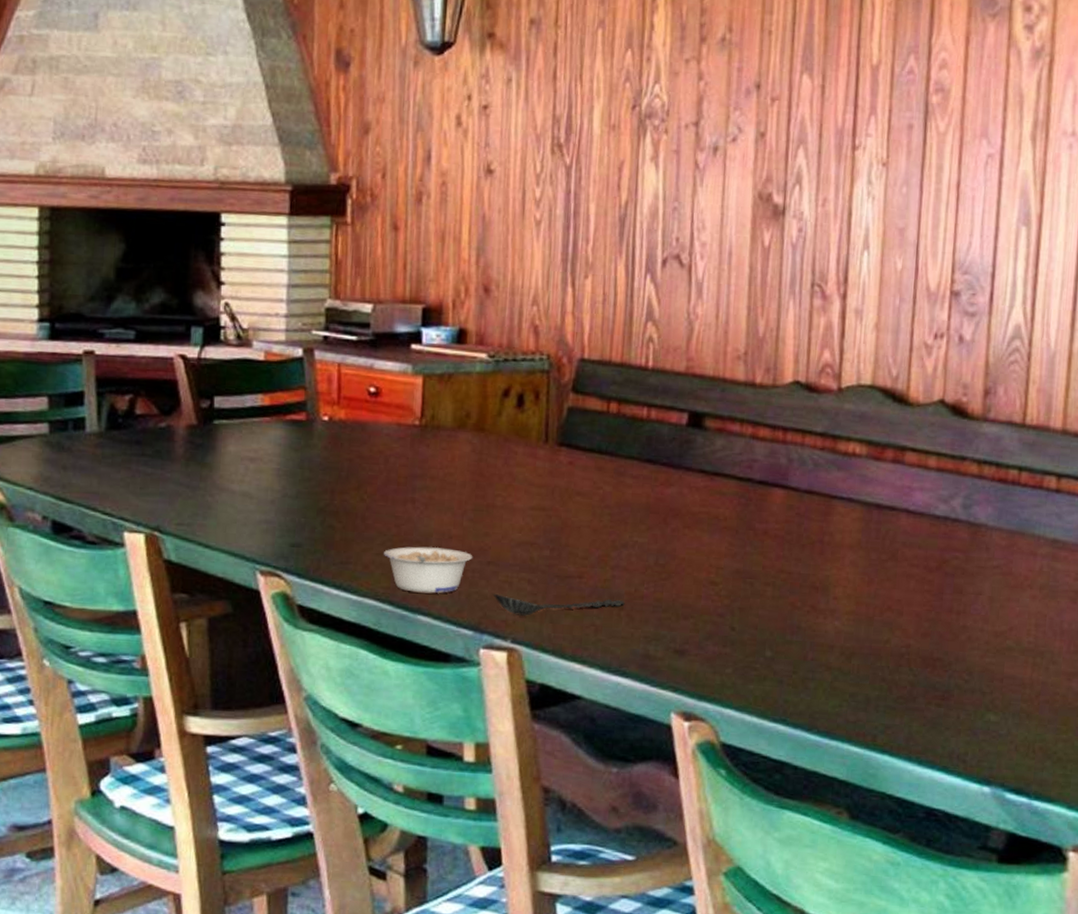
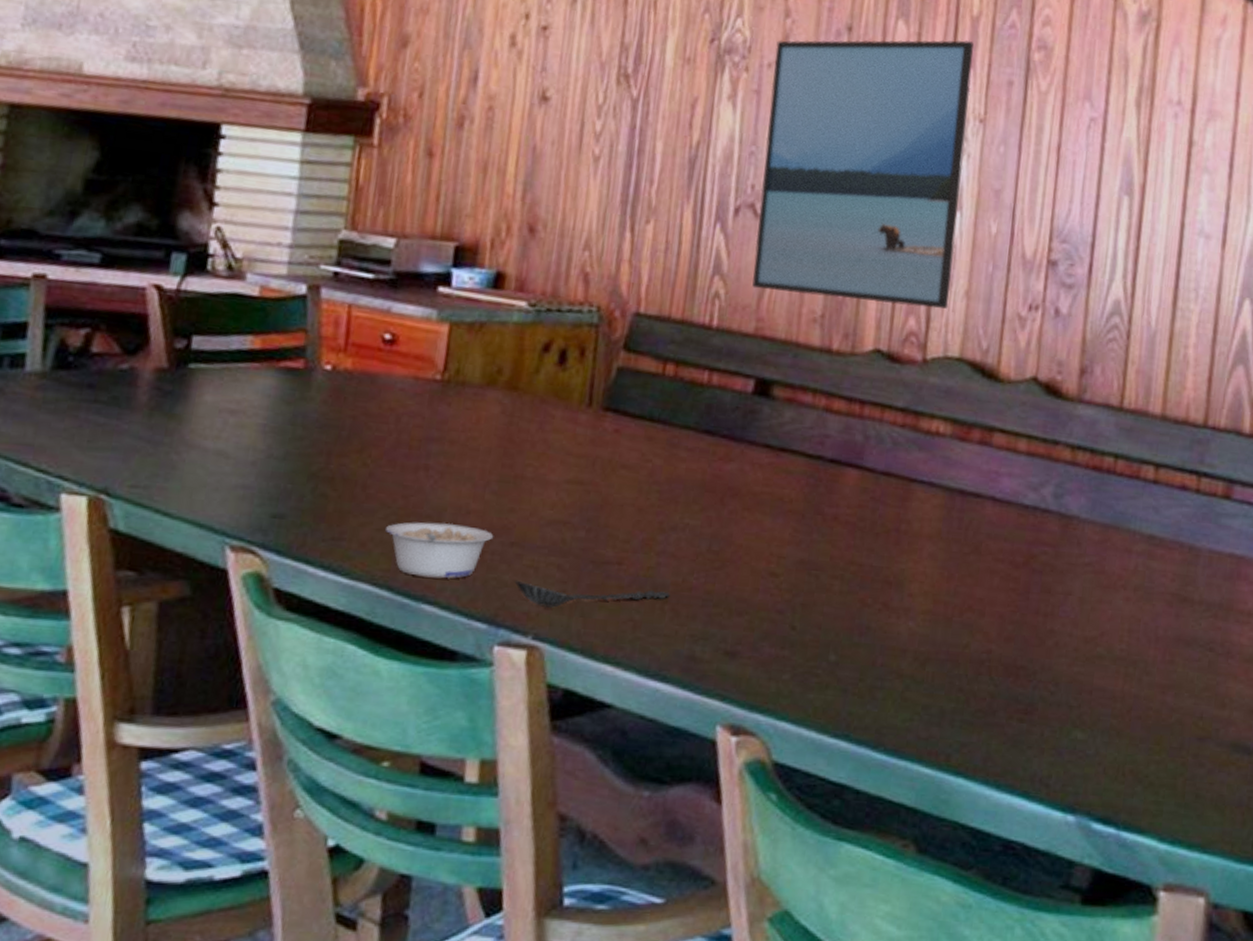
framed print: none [681,88,875,342] -> present [752,40,974,309]

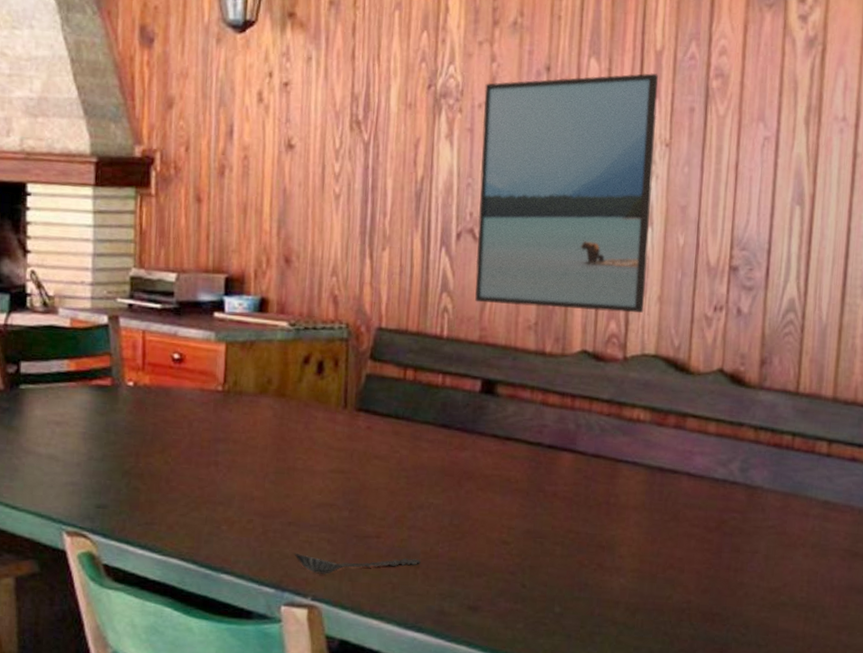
legume: present [384,522,494,578] -> none [187,507,275,553]

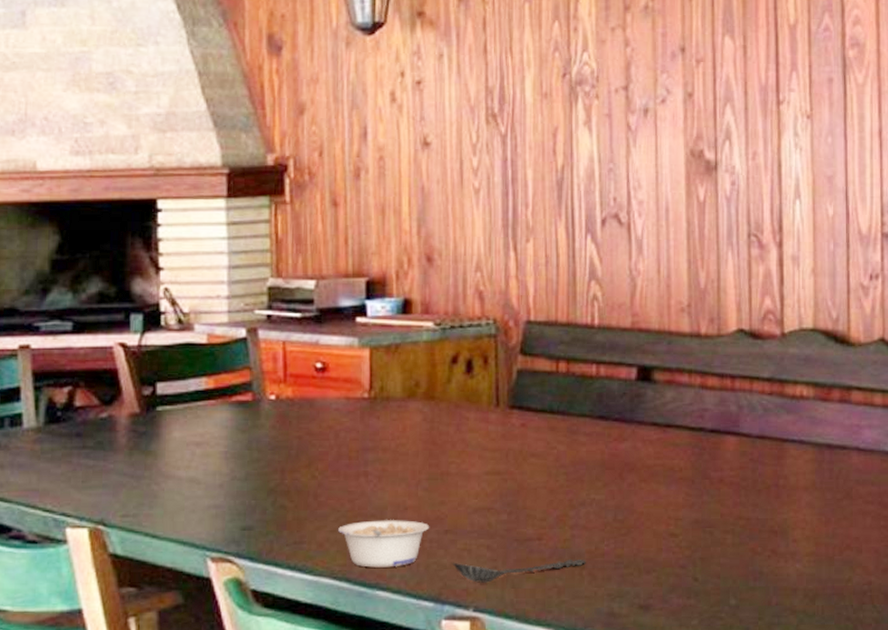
legume: none [187,507,275,553] -> present [337,520,430,568]
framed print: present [475,72,659,313] -> none [620,46,798,289]

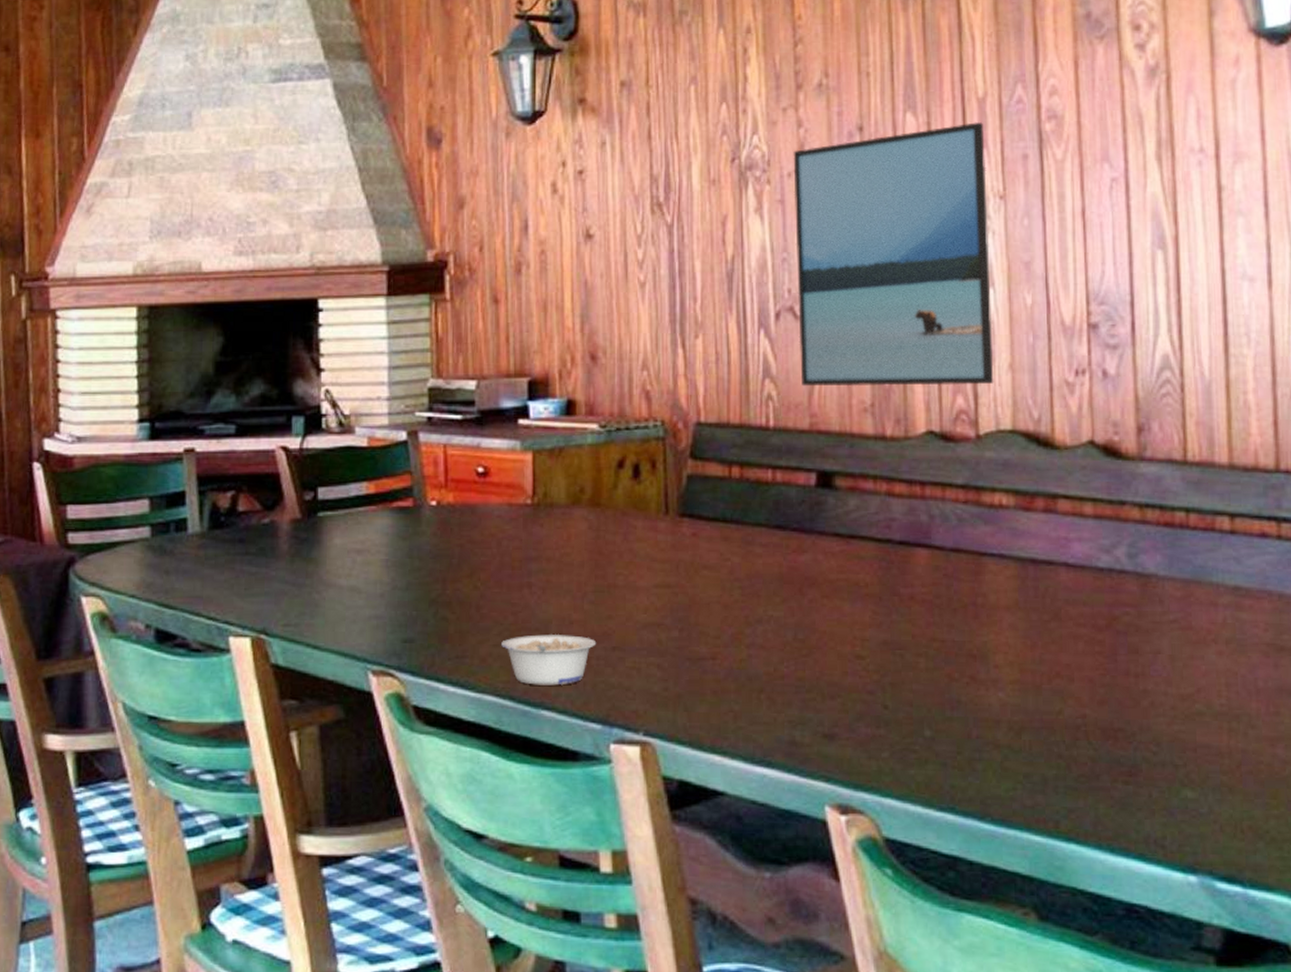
spoon: present [452,559,586,583] -> none [620,680,764,705]
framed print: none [620,46,798,289] -> present [793,121,994,387]

